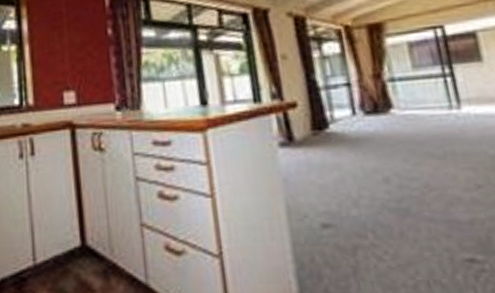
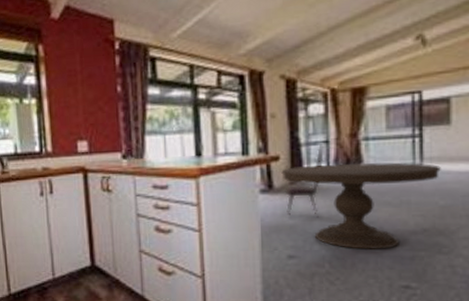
dining table: none [301,105,484,213] -> present [281,162,442,249]
dining chair: none [307,87,352,175] -> present [284,144,325,218]

